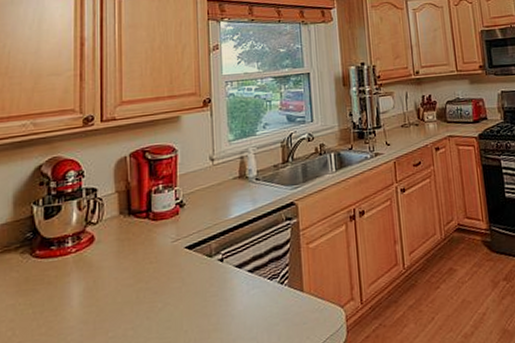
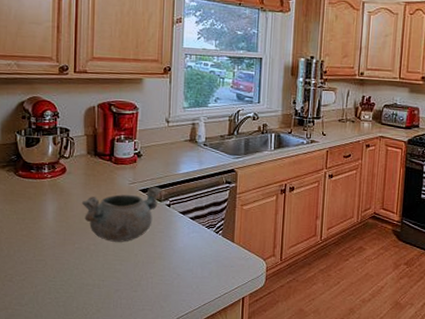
bowl: none [114,240,212,321] -> present [81,187,162,242]

